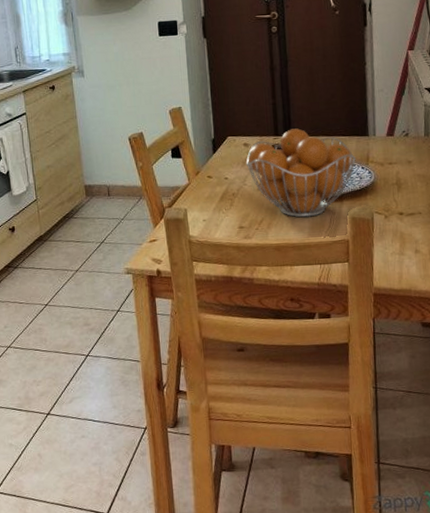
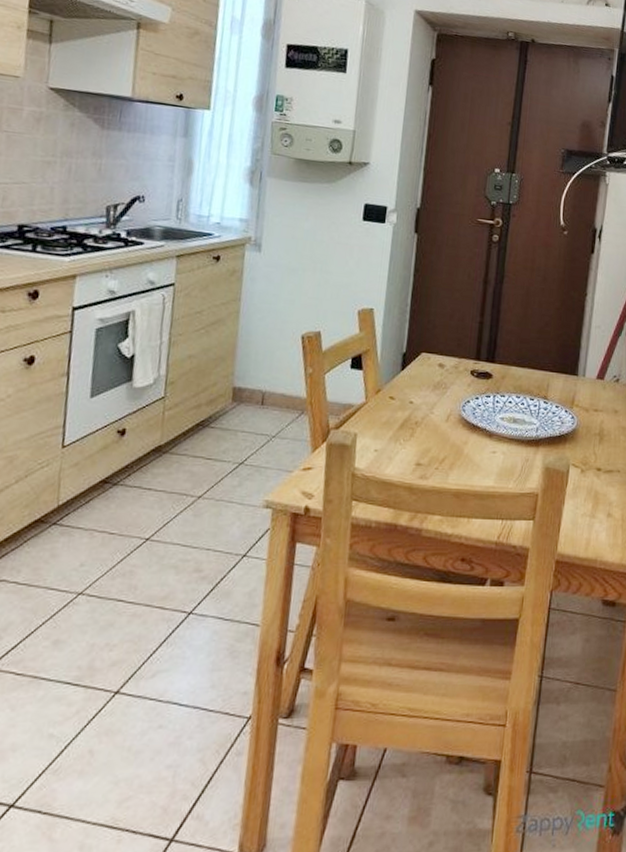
fruit basket: present [246,128,356,218] -> none [438,354,560,461]

